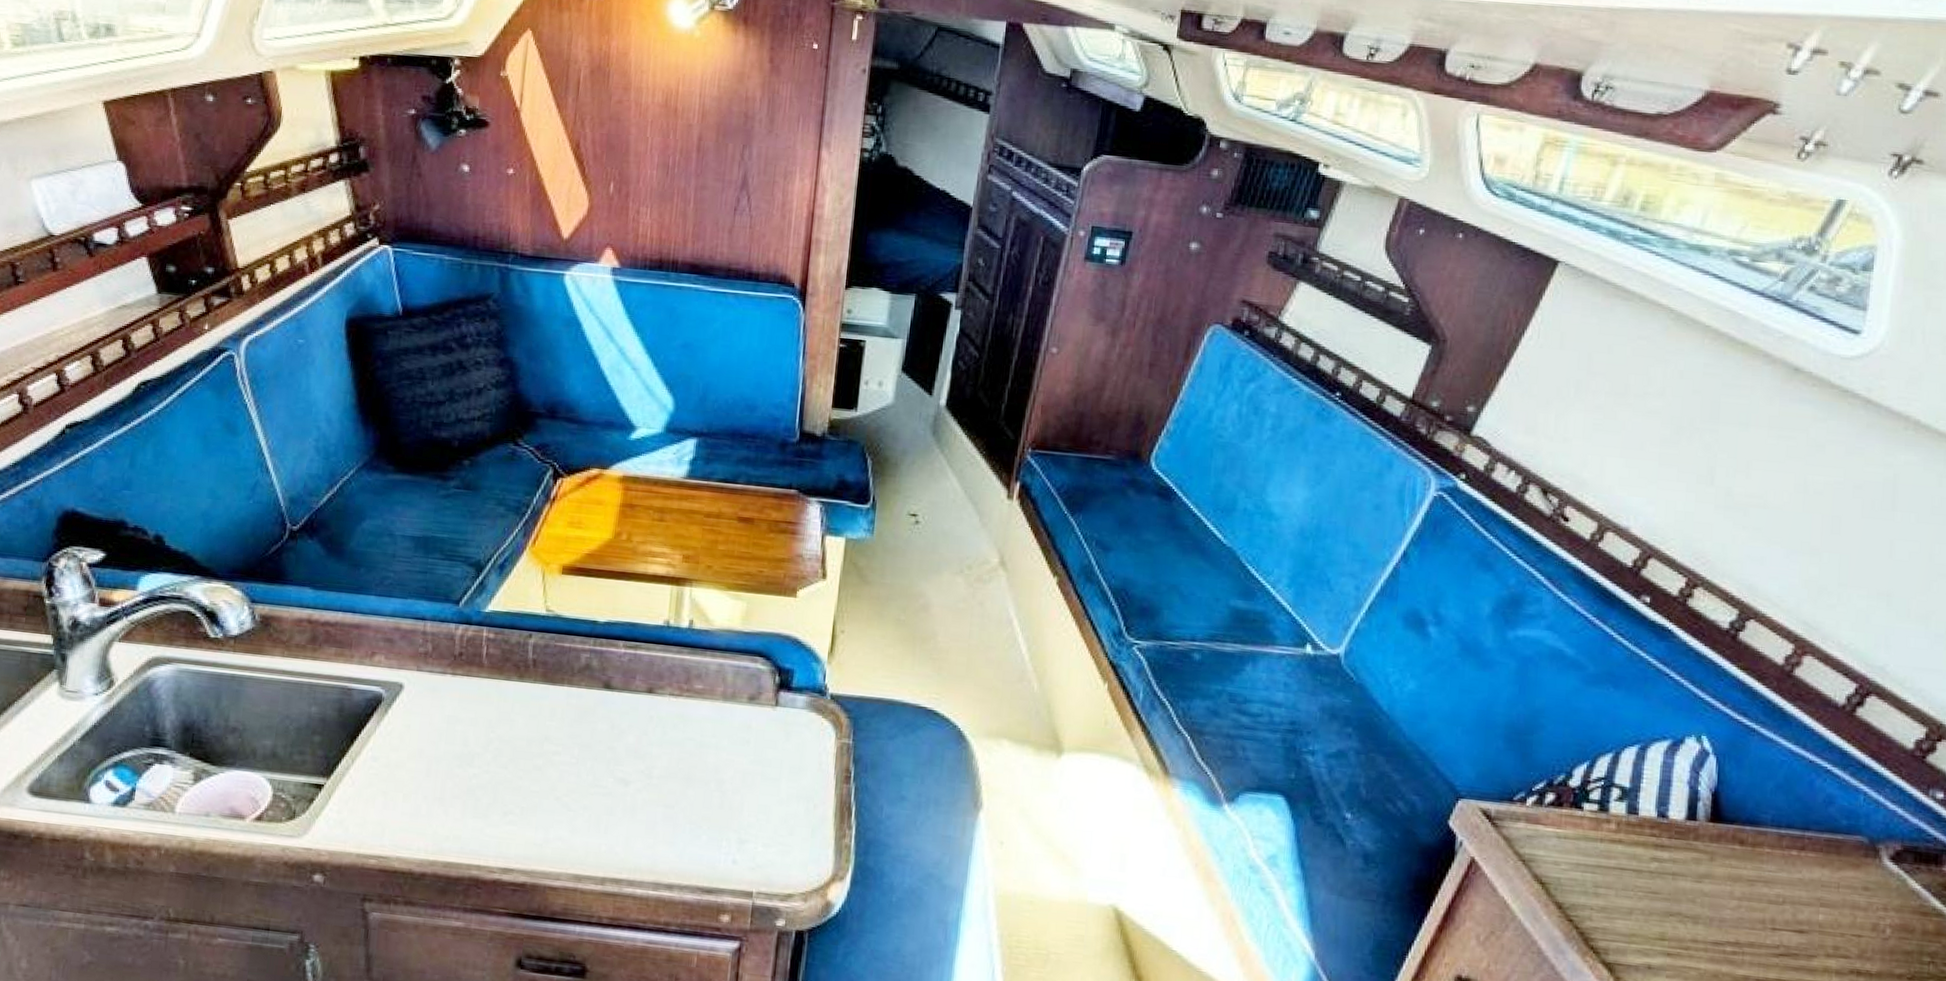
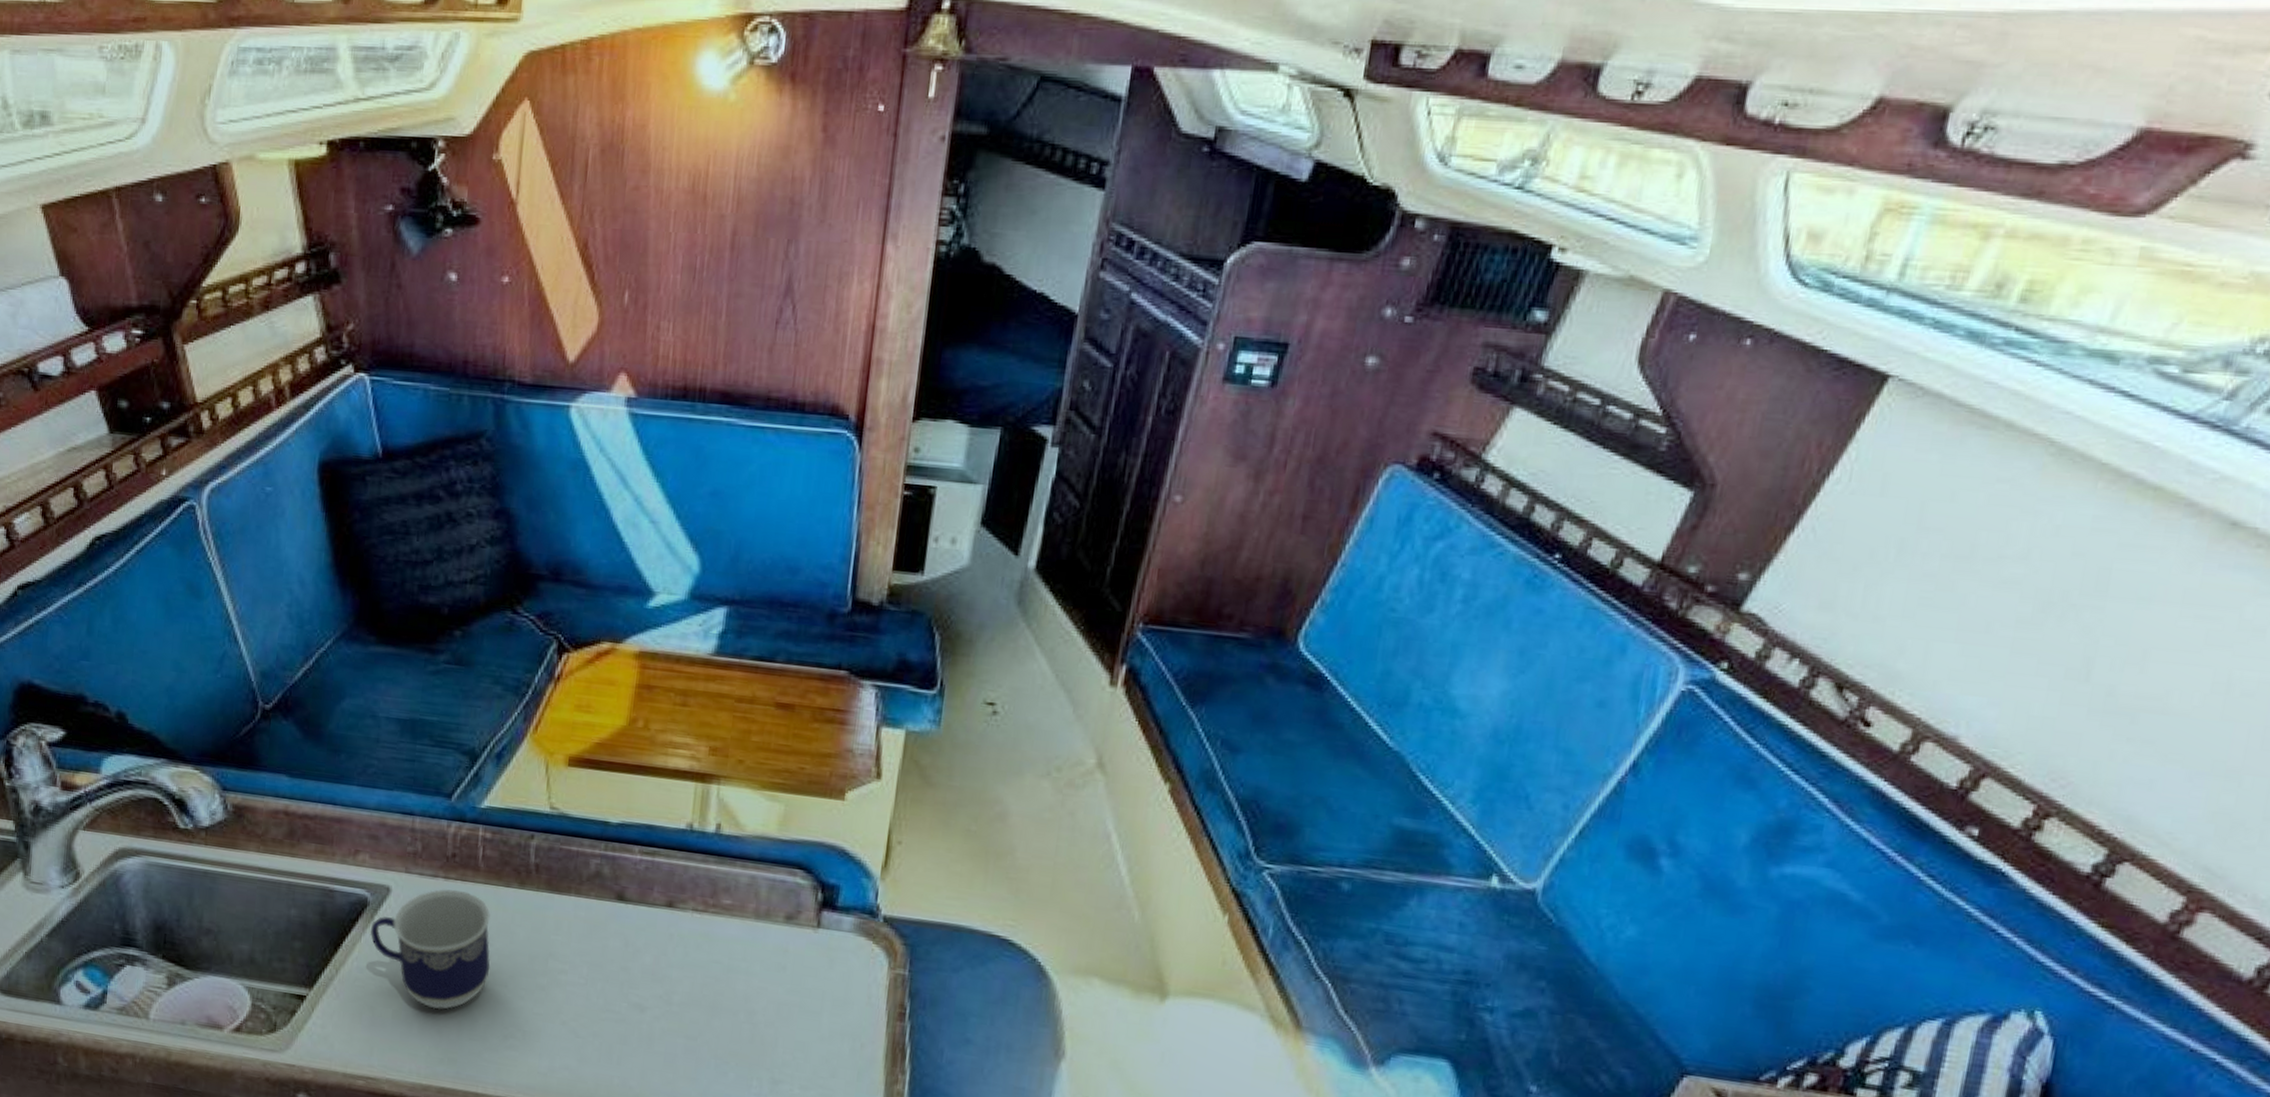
cup: none [384,684,493,792] -> present [370,889,490,1009]

